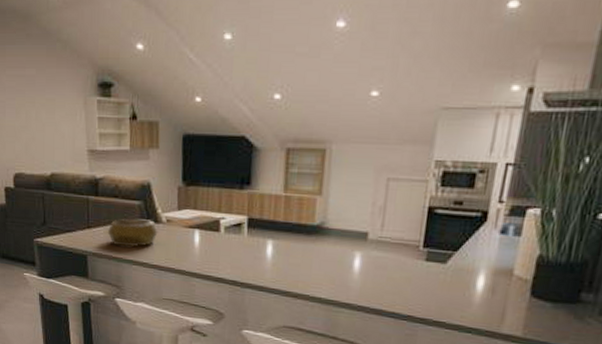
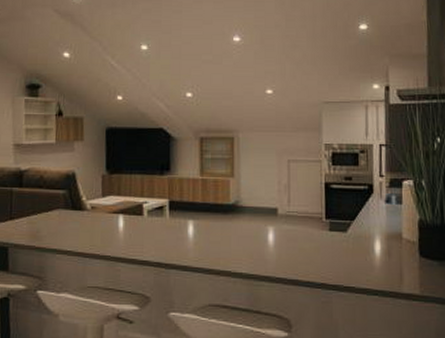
decorative bowl: present [107,218,158,247] -> none [30,207,83,236]

